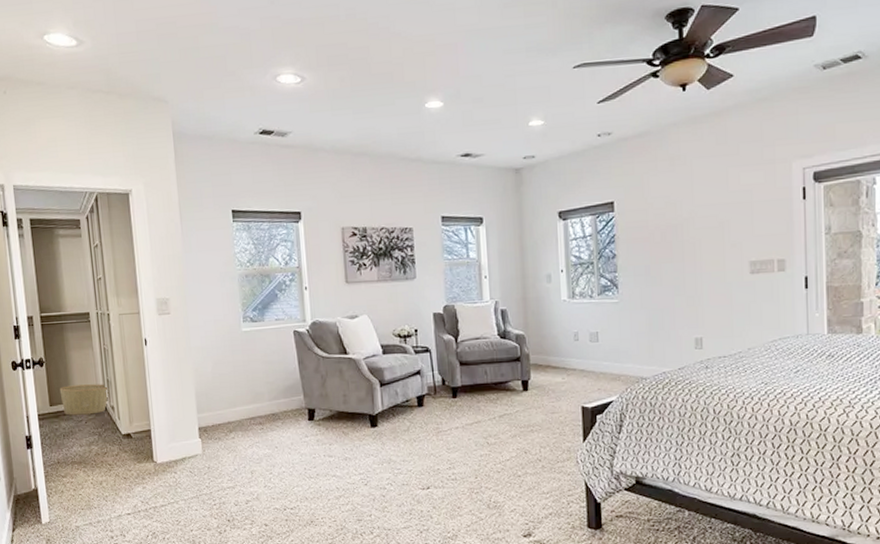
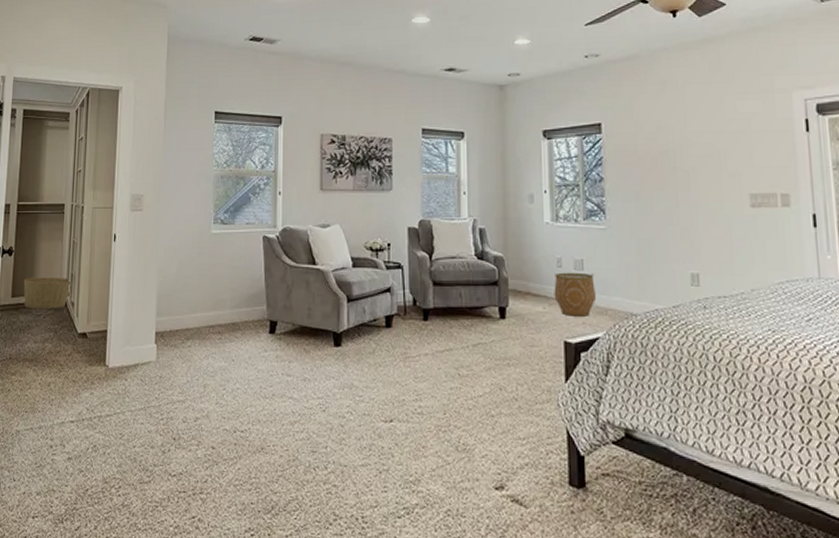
basket: none [571,343,610,384] -> present [554,272,596,317]

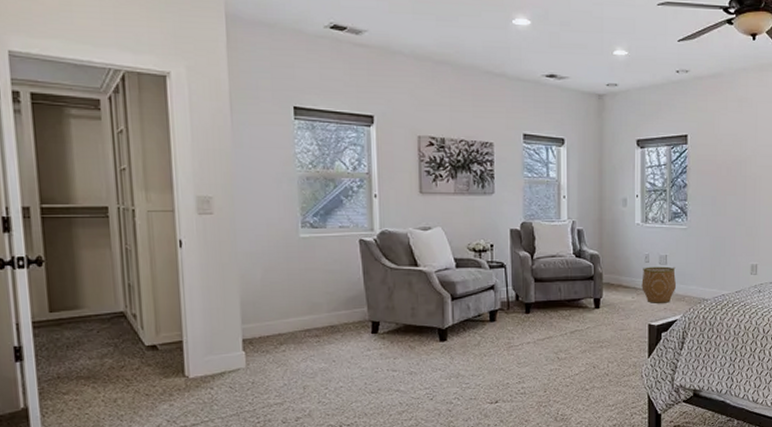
basket: present [23,277,73,309] -> none [63,288,131,324]

